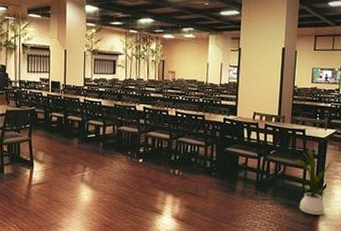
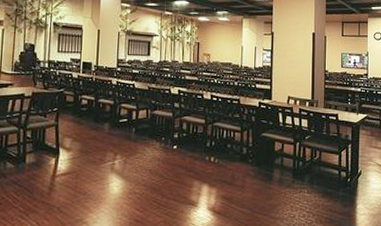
house plant: present [295,150,334,215] -> none [330,136,367,204]

